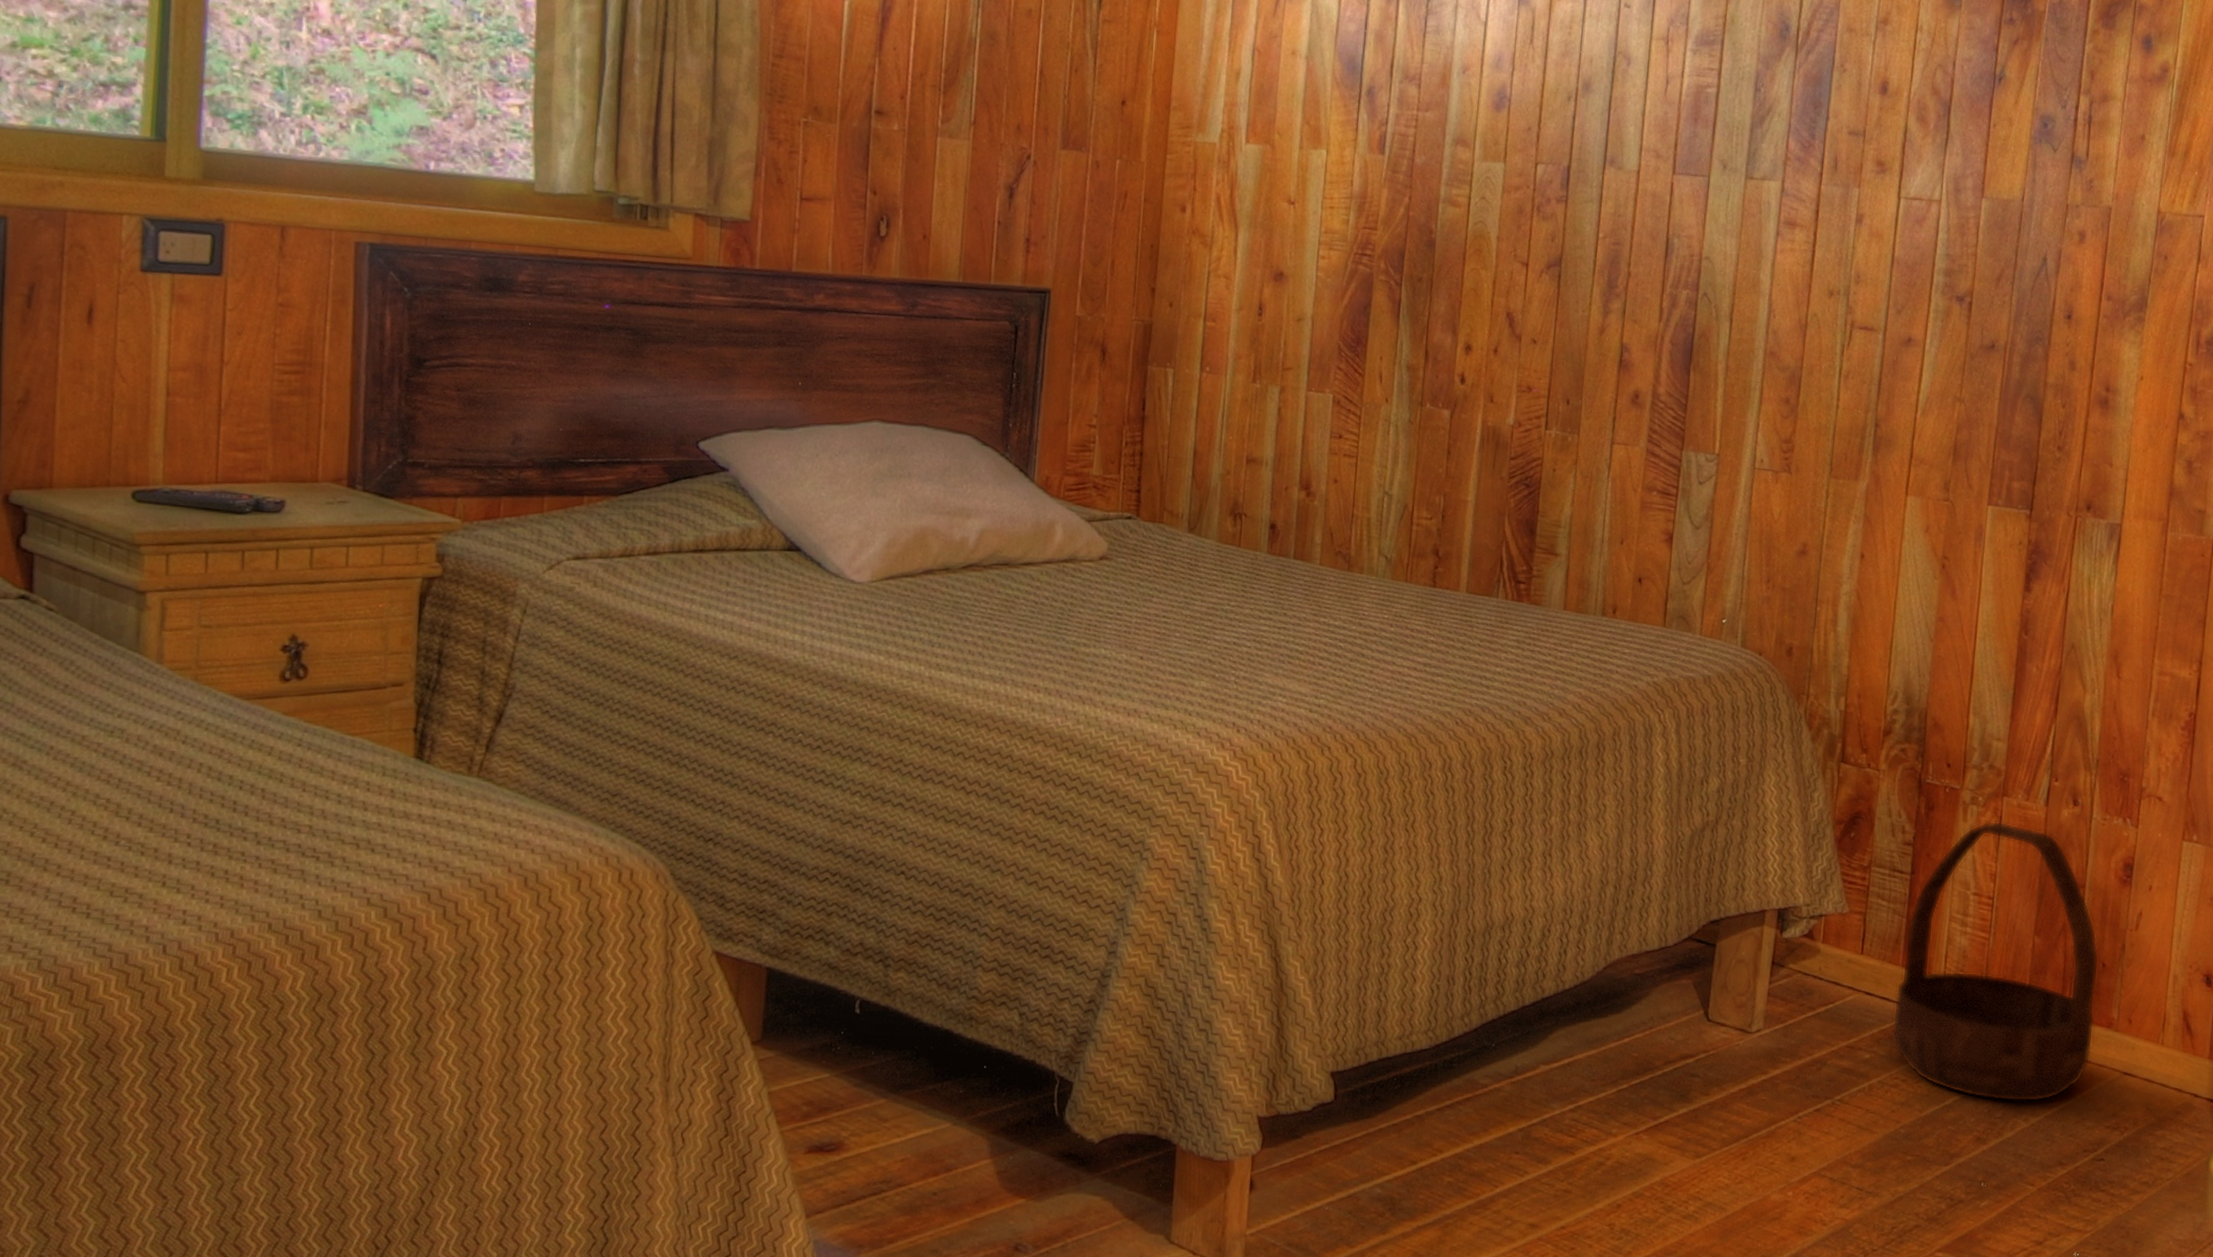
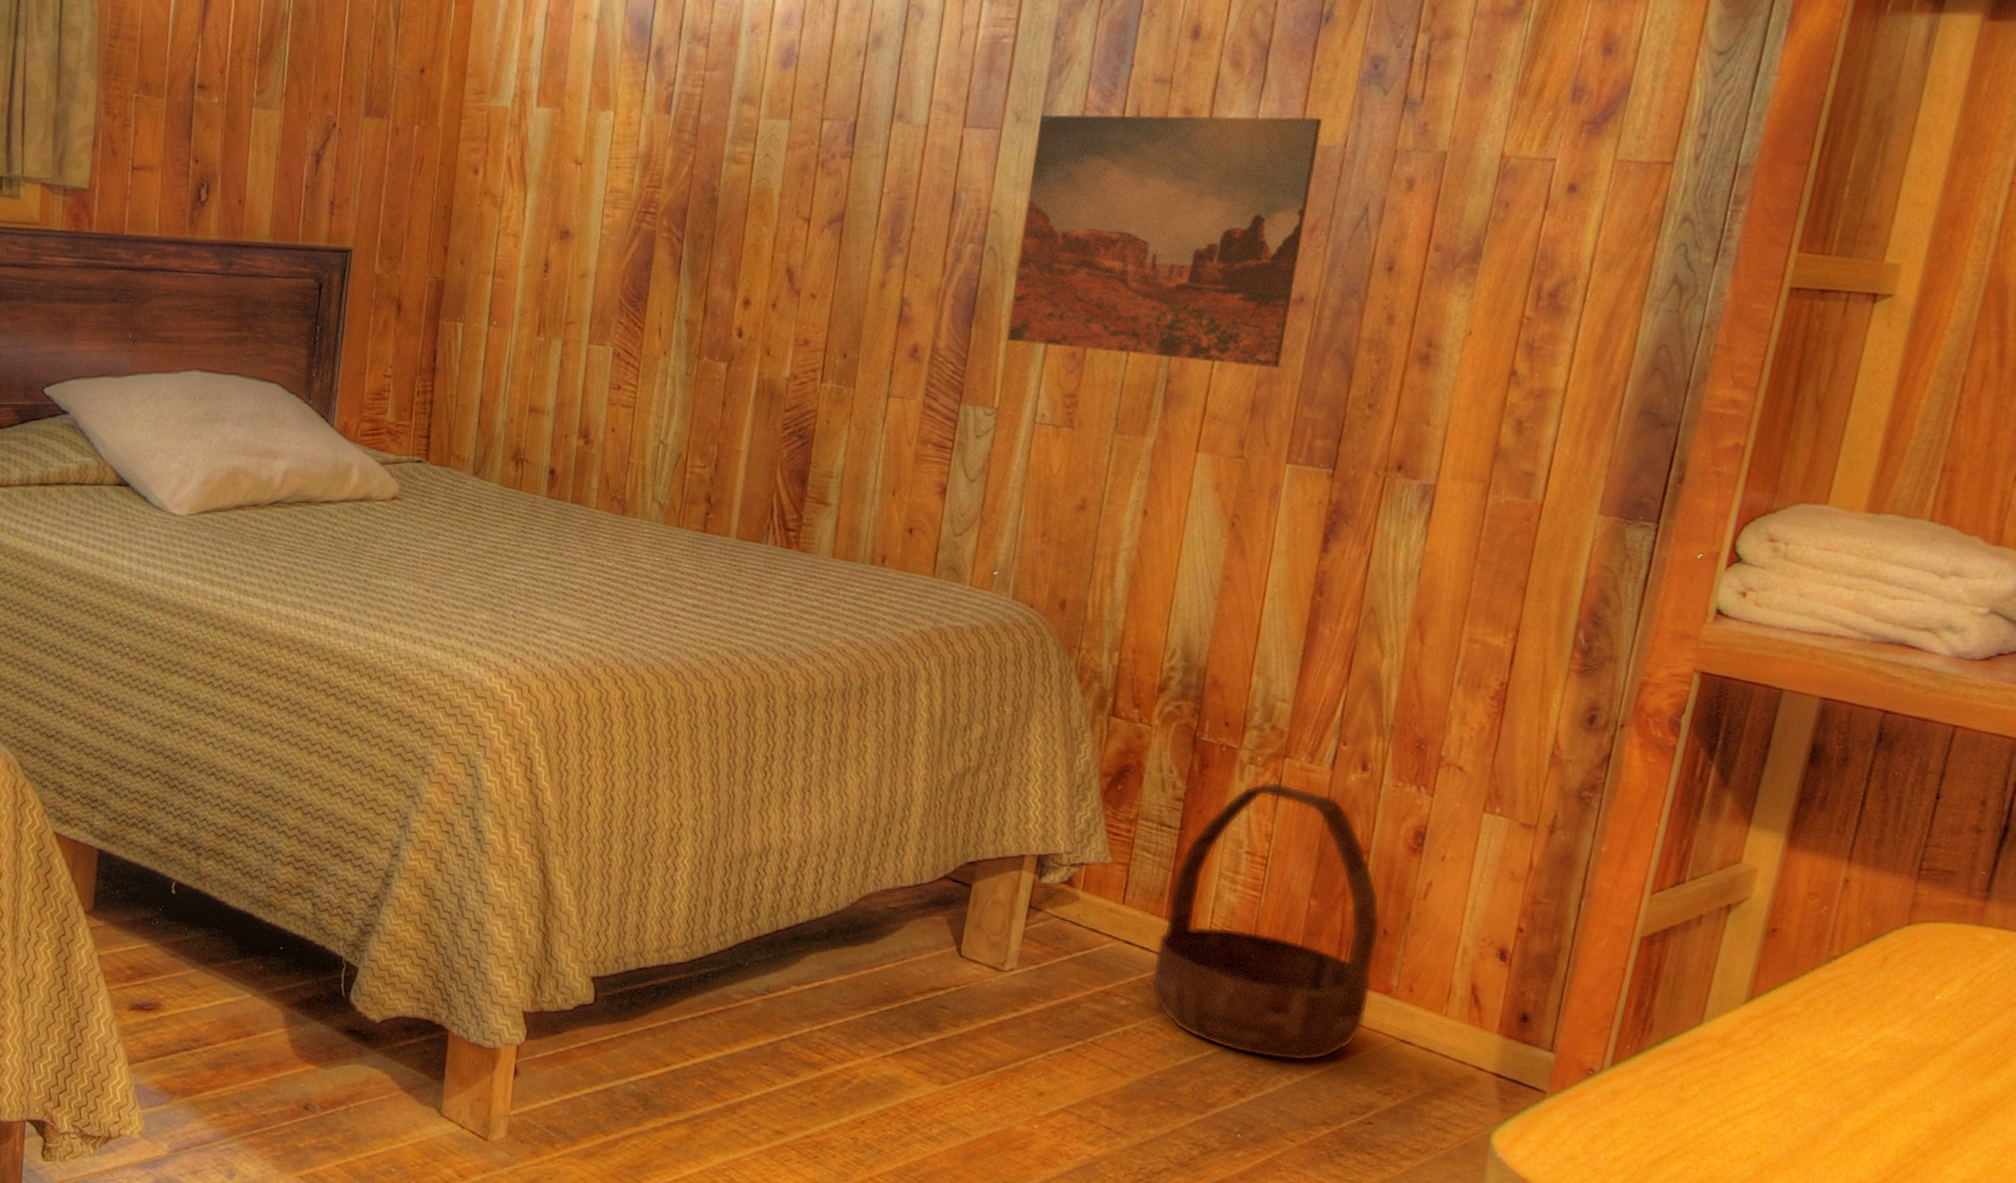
wall art: none [1723,163,2001,412] -> present [1006,114,1322,368]

